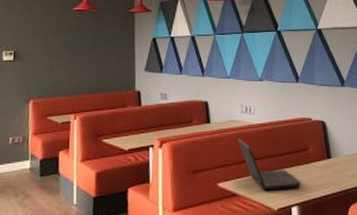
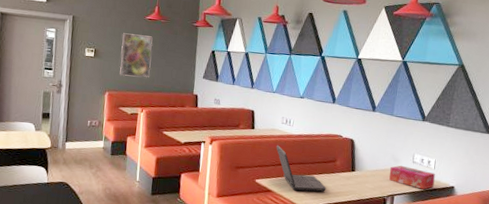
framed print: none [45,29,83,80] -> present [119,33,153,78]

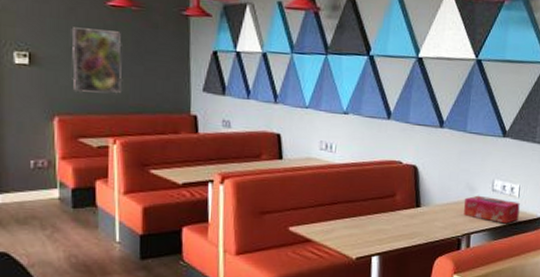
laptop: present [276,145,327,192] -> none [314,179,384,238]

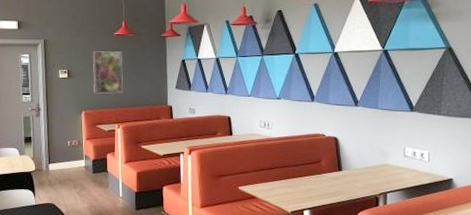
tissue box: present [464,195,520,224] -> none [380,160,430,185]

